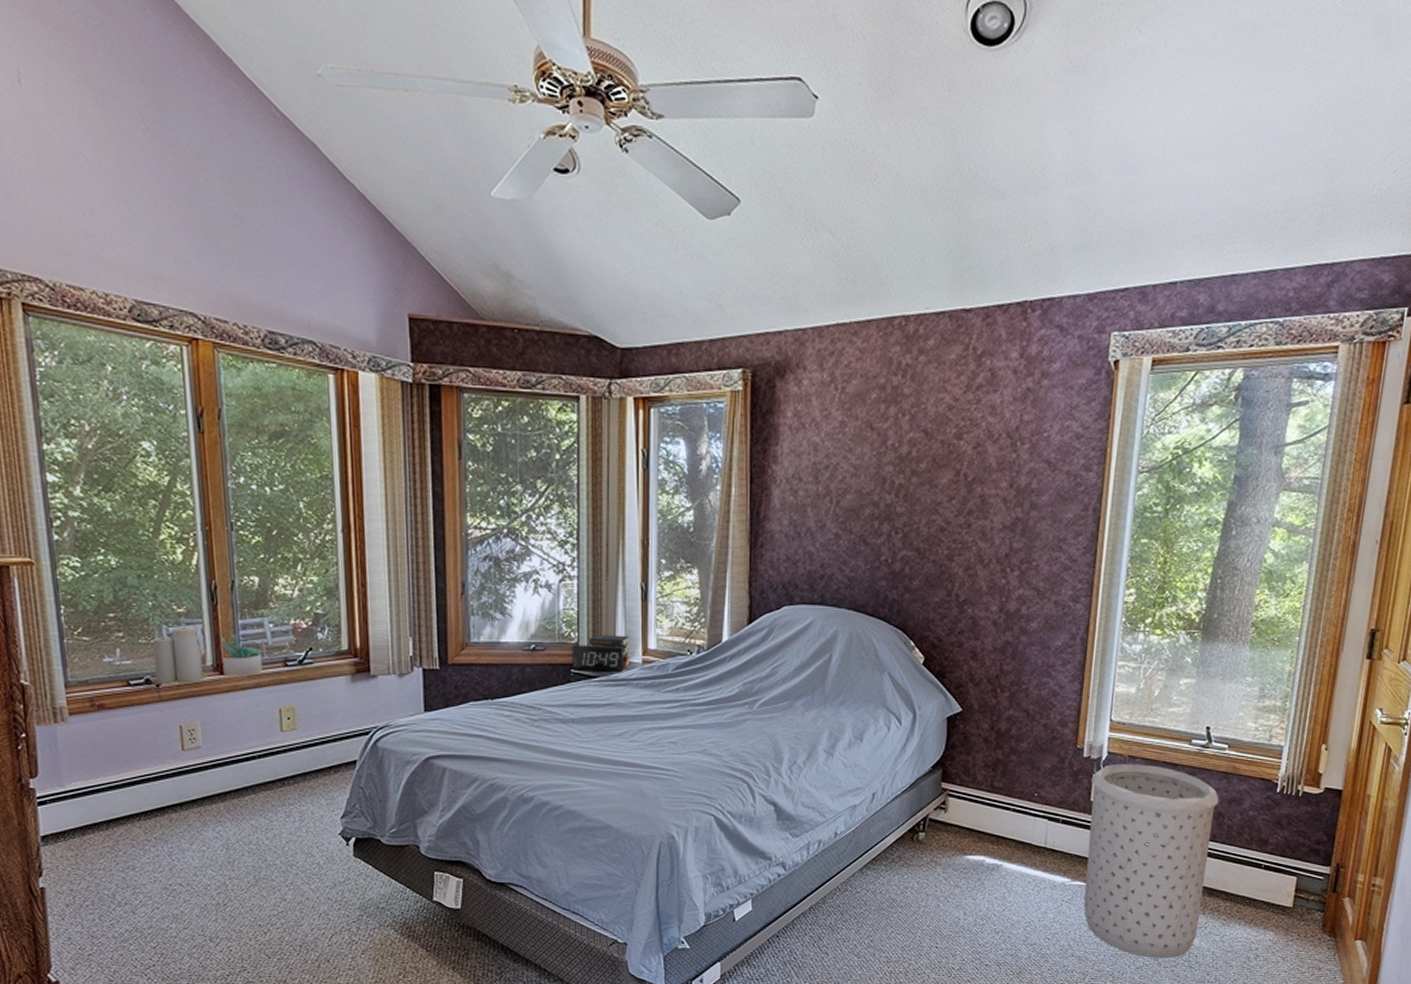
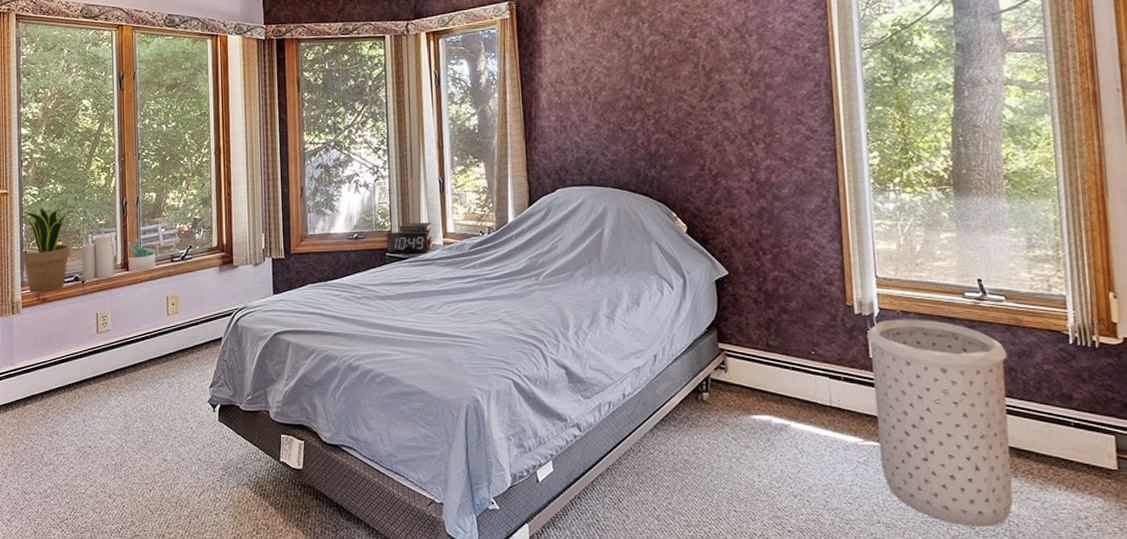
potted plant: none [53,585,138,697] -> present [19,207,73,293]

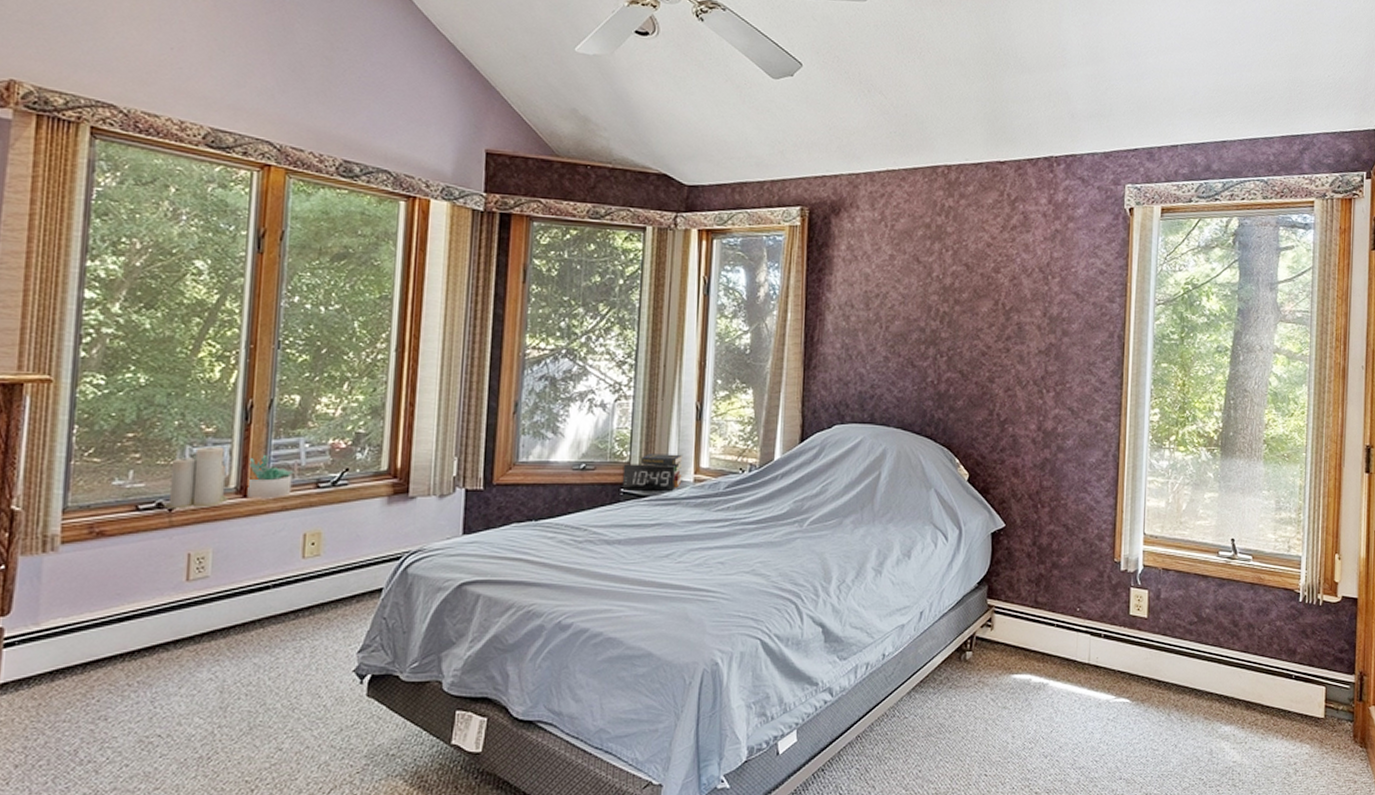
potted plant: present [19,207,73,293] -> none [66,404,164,523]
laundry basket: present [866,319,1013,527] -> none [1128,576,1248,778]

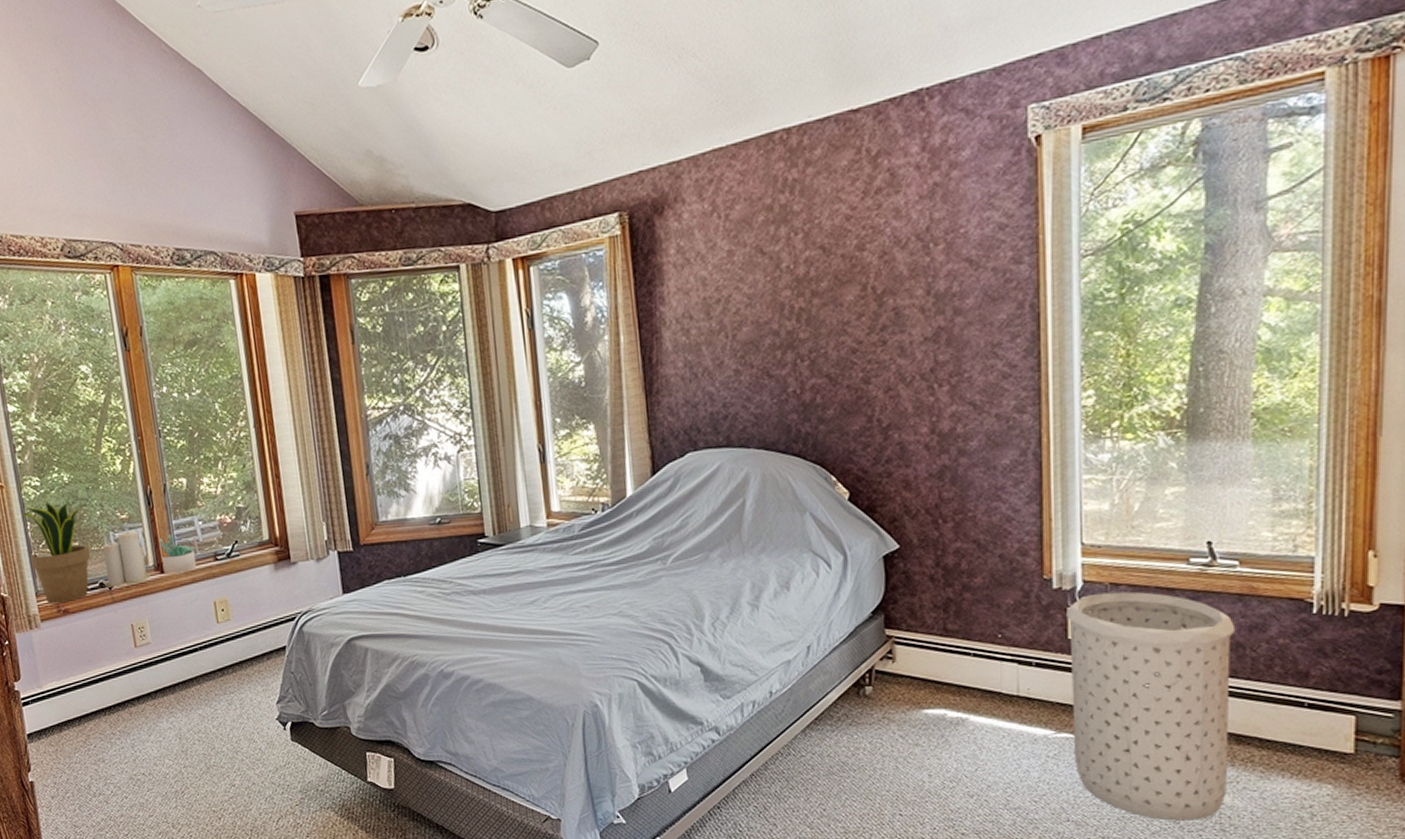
potted plant: none [66,404,164,523] -> present [21,502,91,604]
alarm clock: present [622,463,675,491] -> none [476,511,529,541]
books: present [640,453,683,488] -> none [491,500,536,535]
laundry basket: none [1128,576,1248,778] -> present [1065,591,1236,821]

